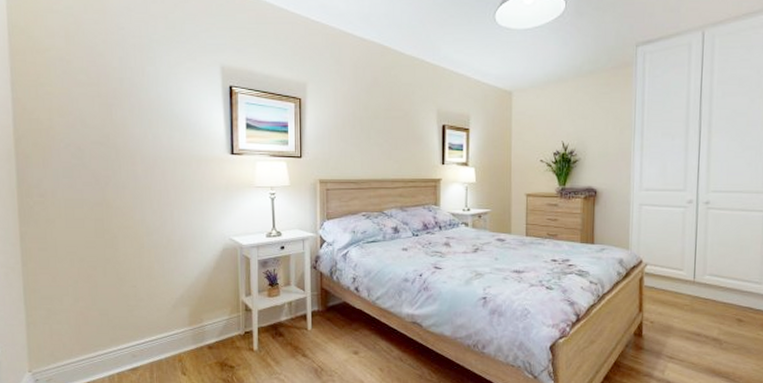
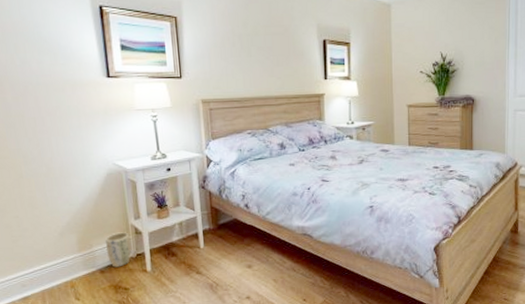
plant pot: none [216,308,240,344] -> present [105,232,131,267]

